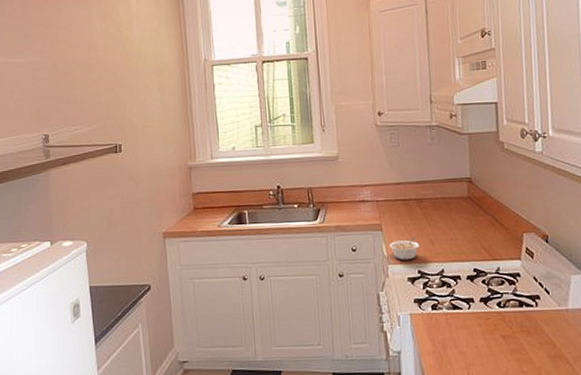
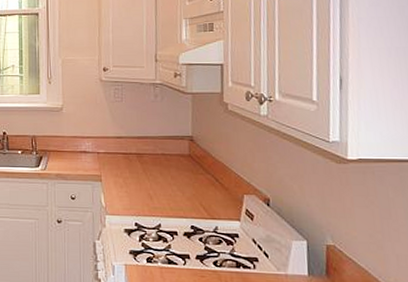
legume: present [389,237,419,260] -> none [107,190,137,212]

